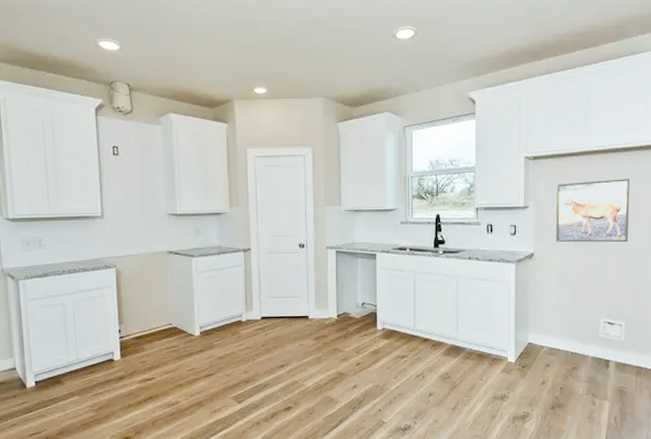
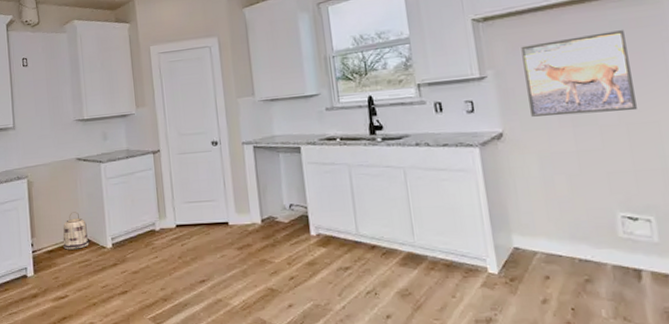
basket: none [151,302,178,336] -> present [62,212,89,250]

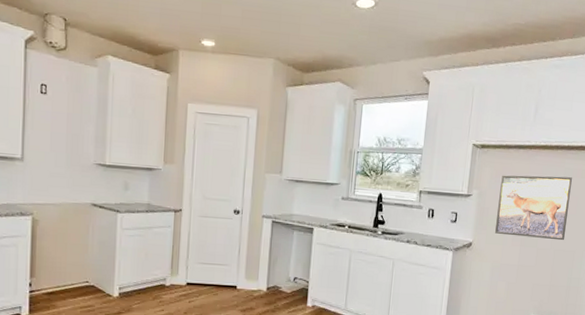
basket: present [62,212,89,250] -> none [66,257,95,294]

